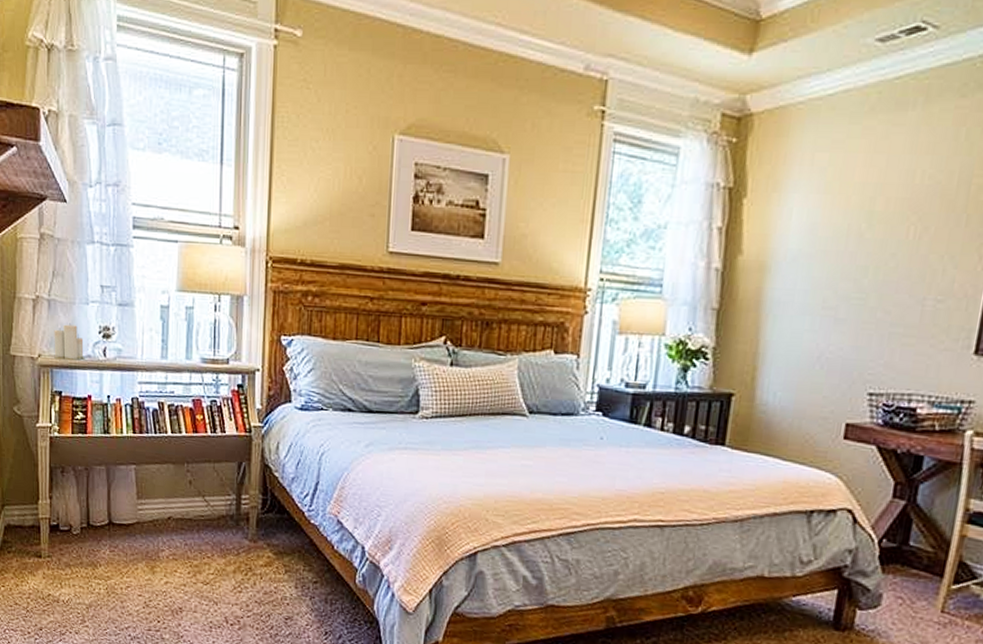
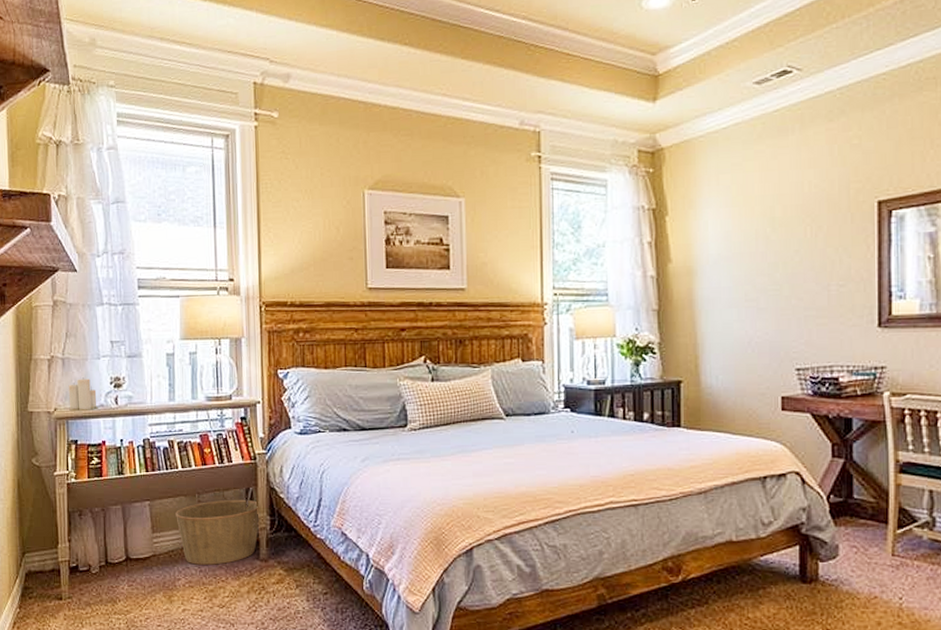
basket: none [162,471,252,540] -> present [176,499,261,565]

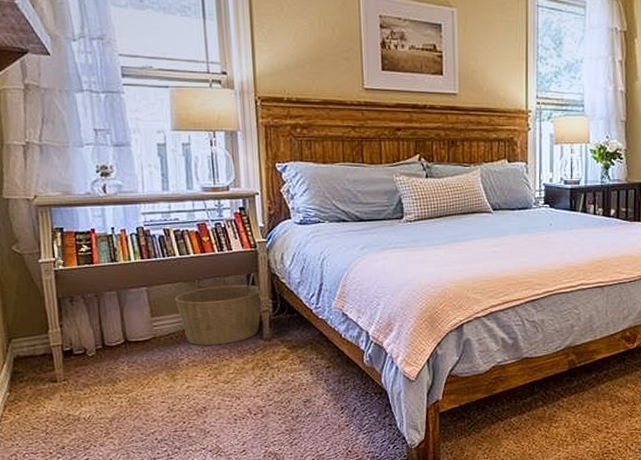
candle: present [68,377,98,412] -> none [48,165,85,199]

